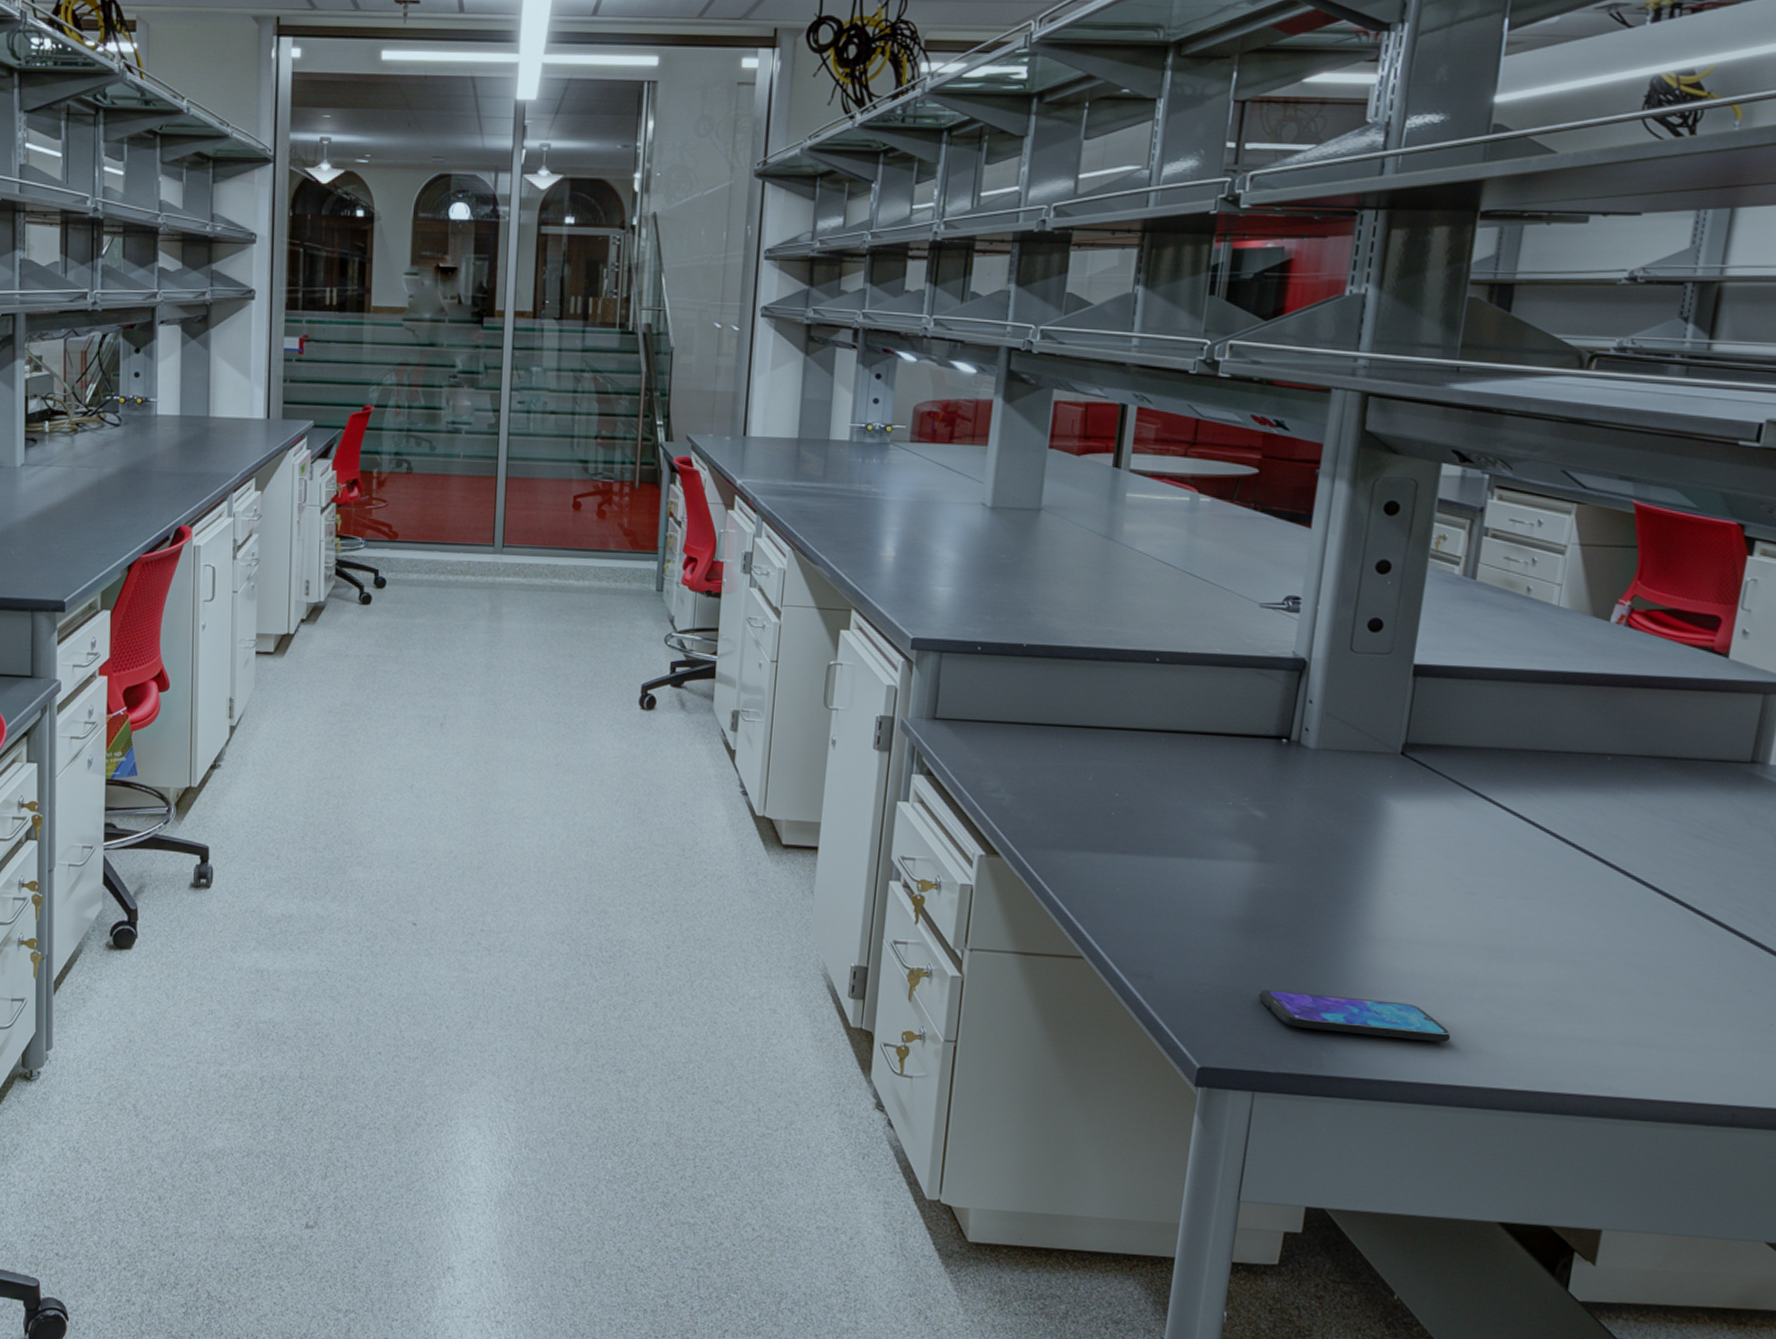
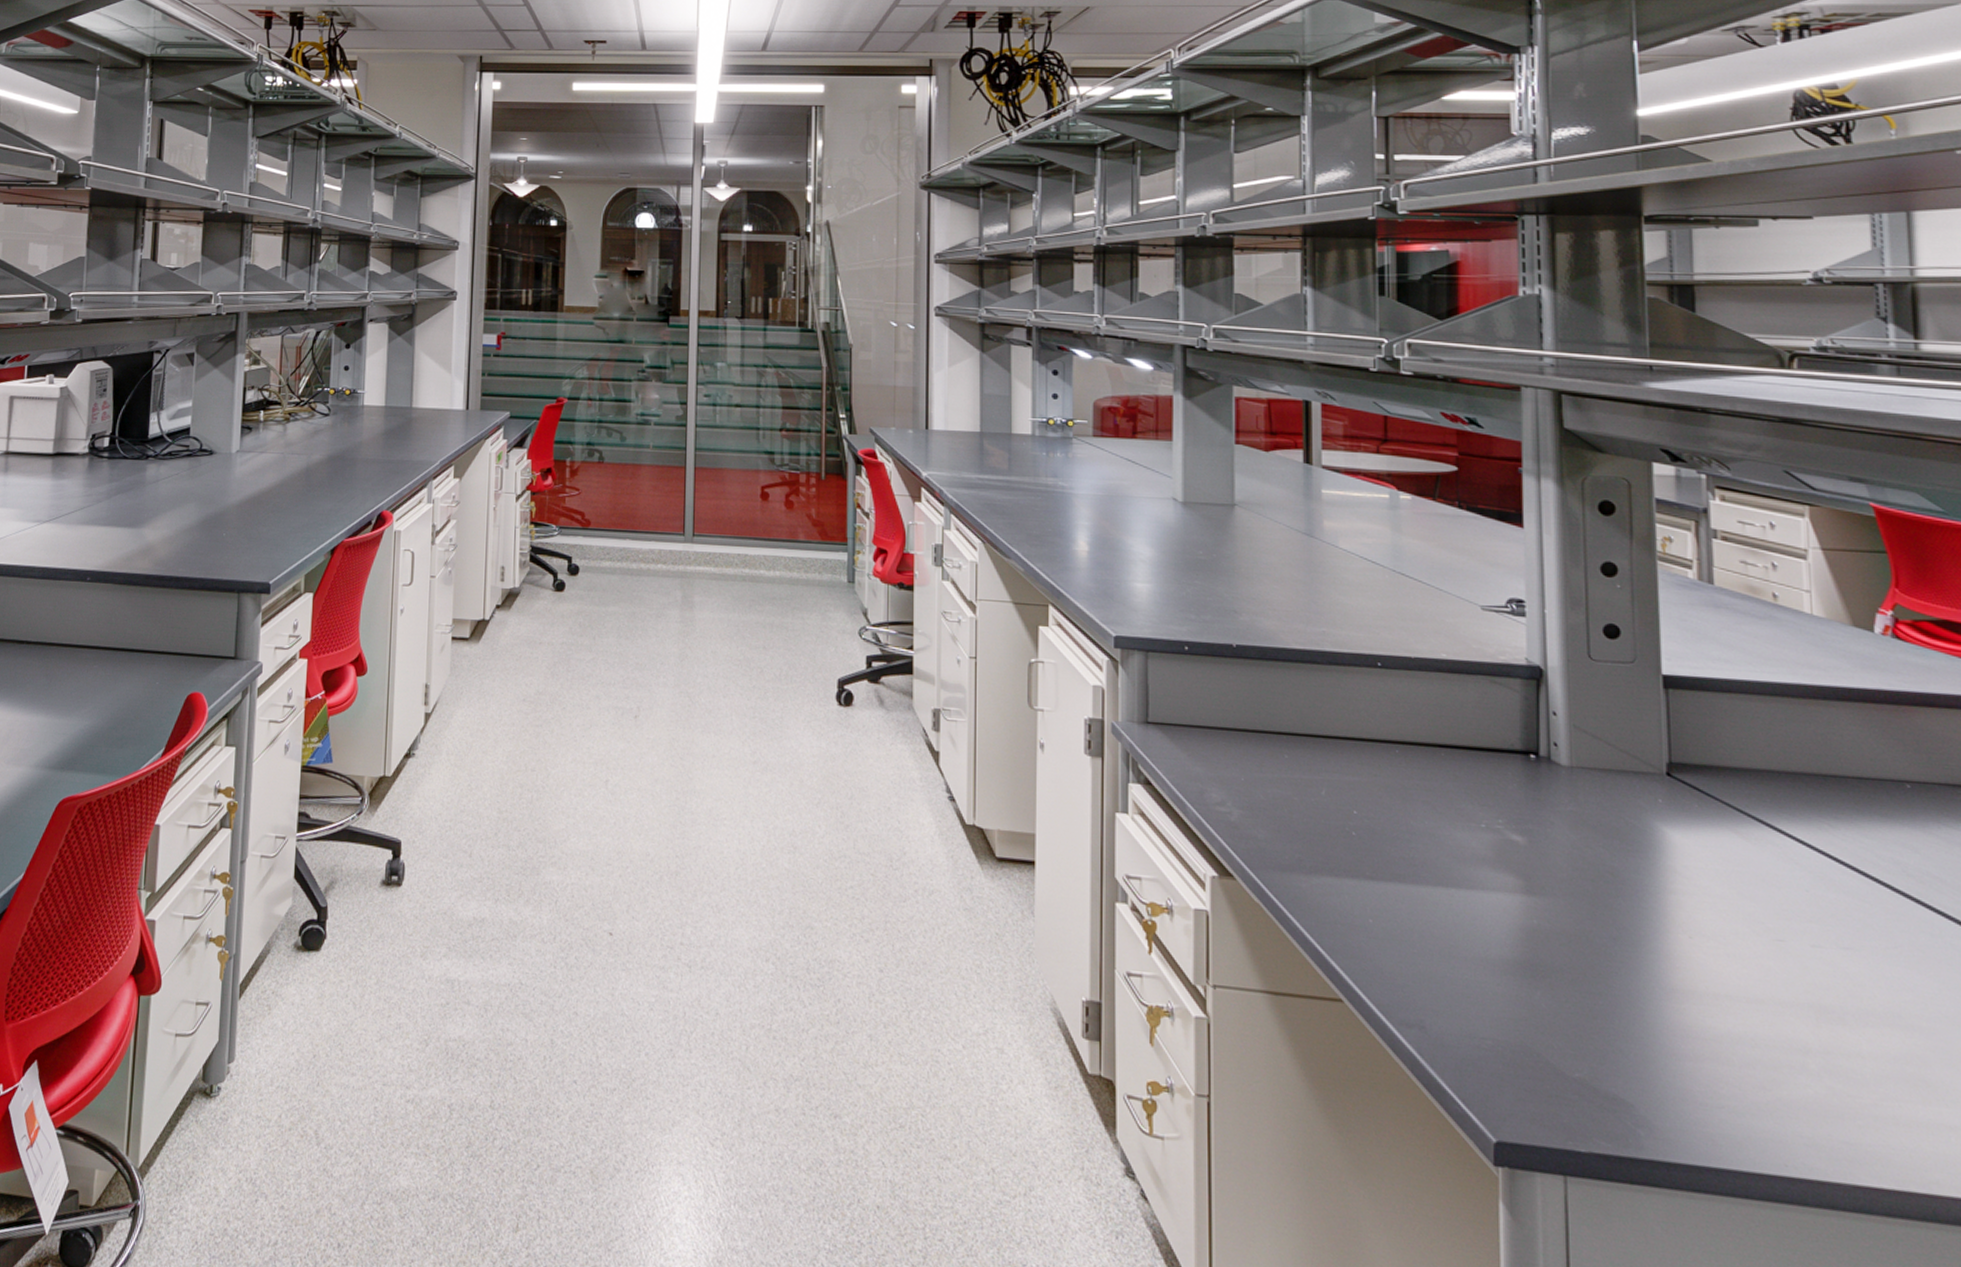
smartphone: present [1258,990,1451,1042] -> none [1551,1048,1791,1124]

